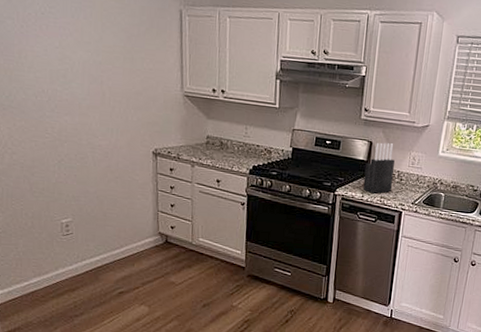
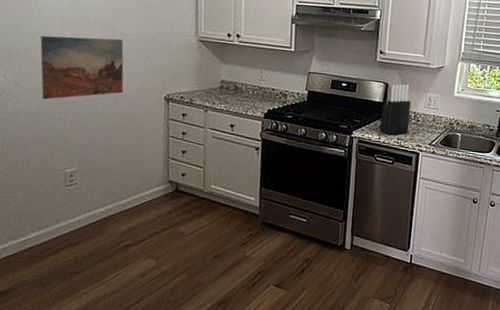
wall art: none [31,88,113,152] -> present [40,35,124,100]

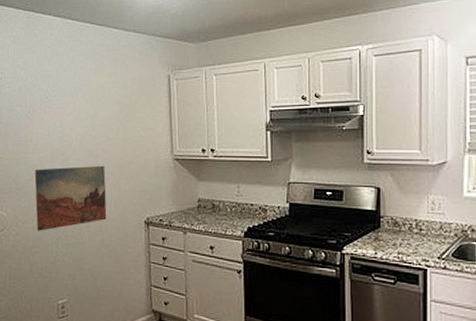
knife block: present [379,84,411,135] -> none [375,187,410,249]

